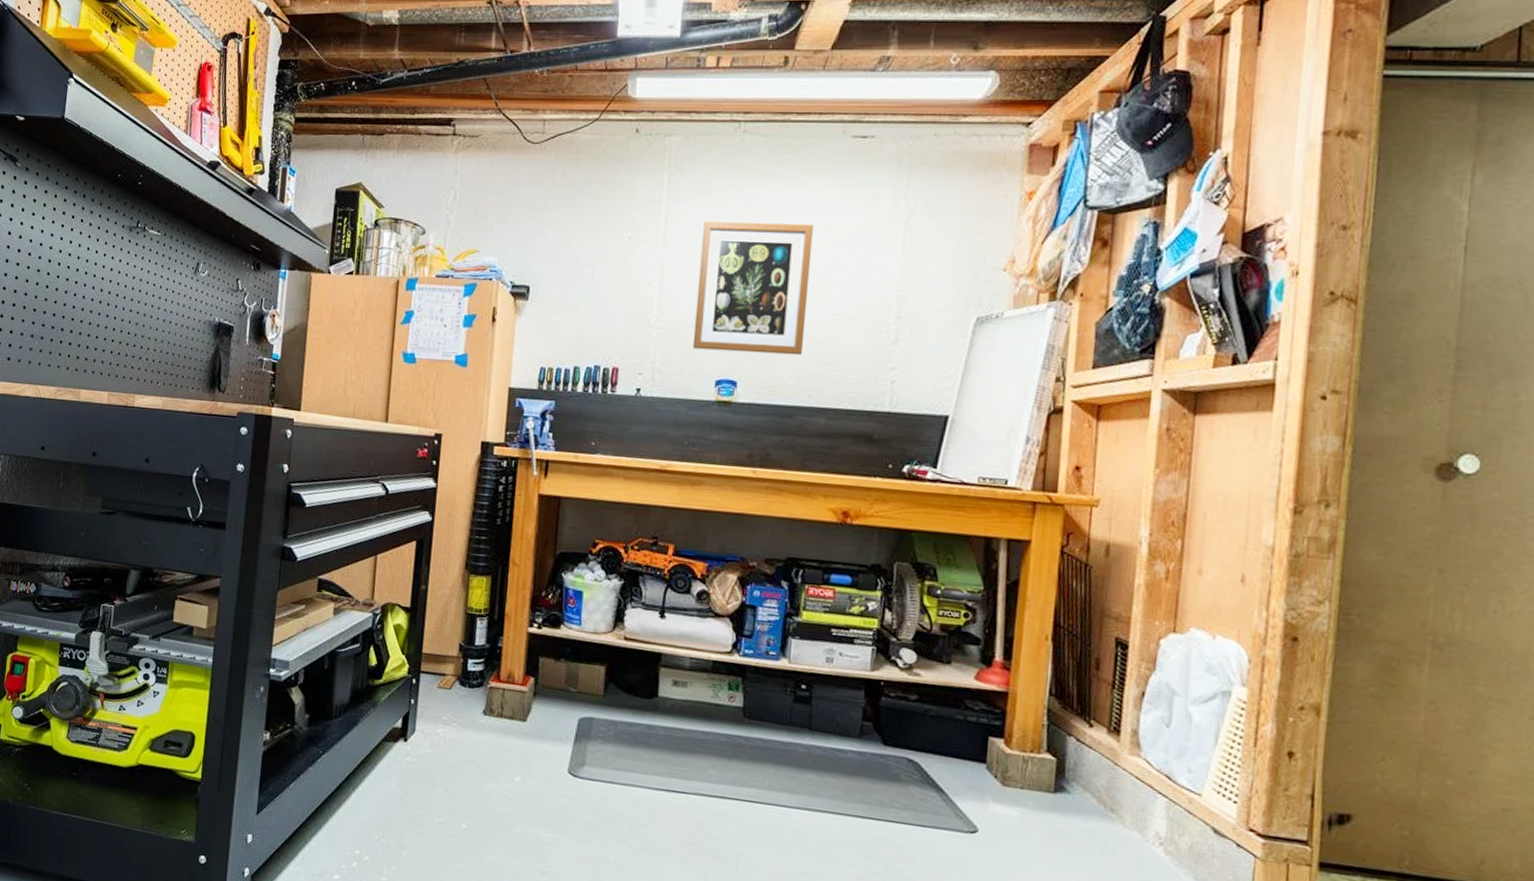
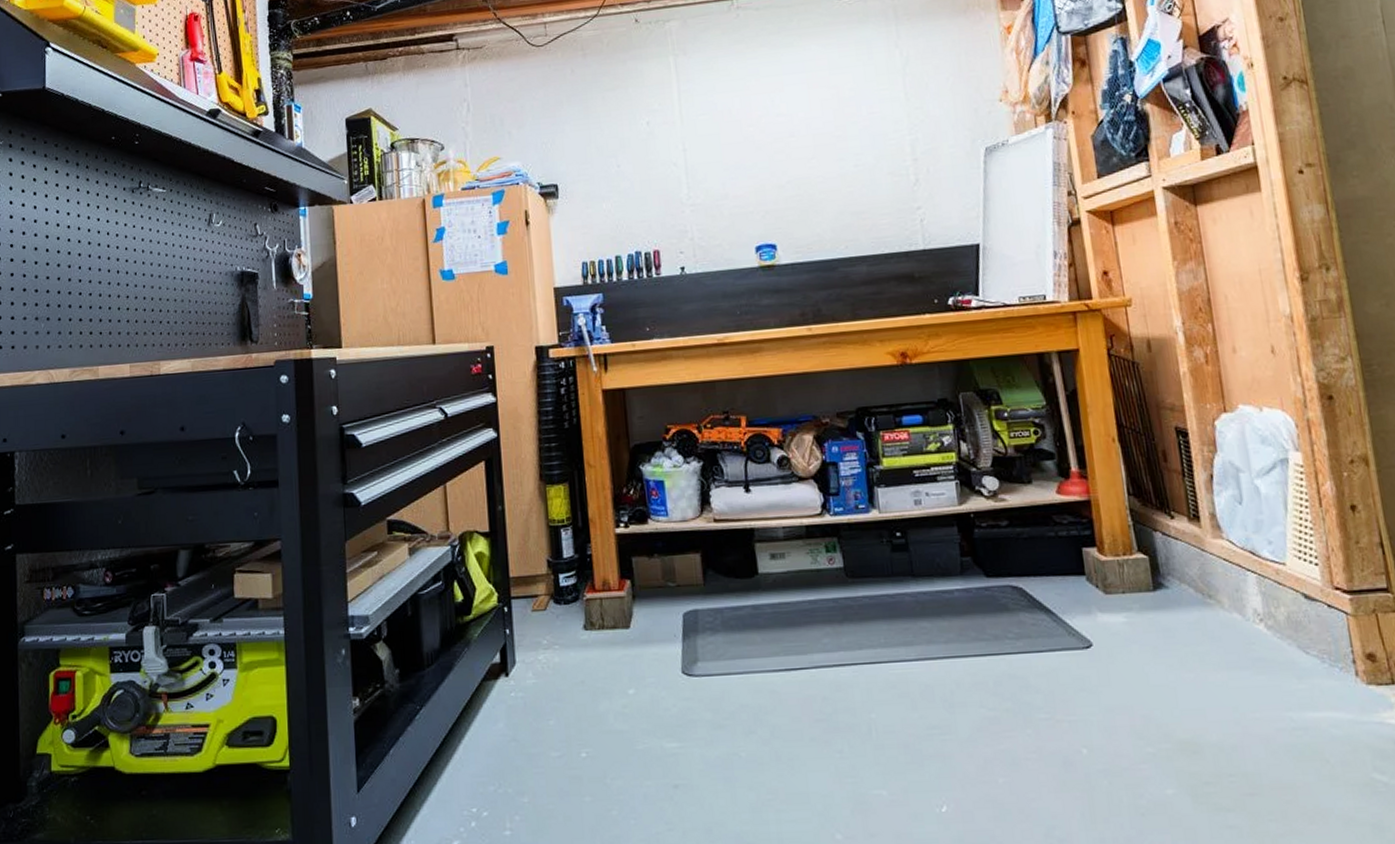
wall art: present [692,221,814,356] -> none [715,84,833,220]

